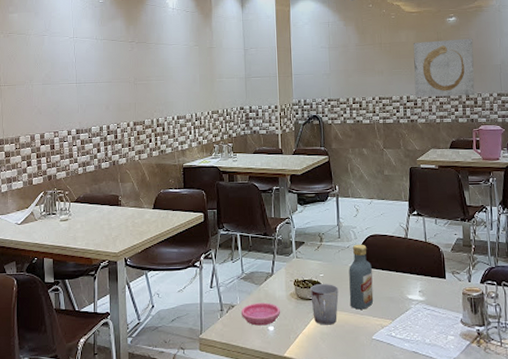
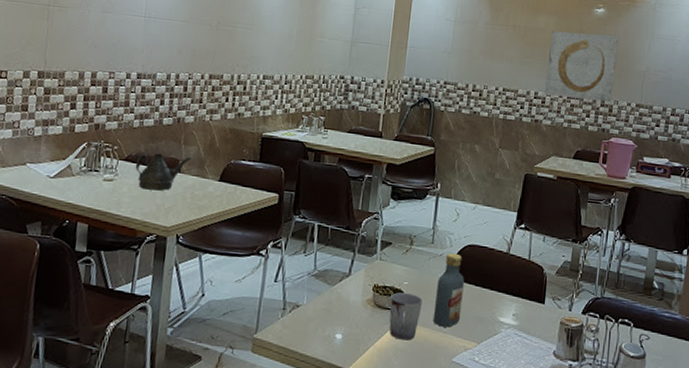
teapot: none [84,192,129,224] -> present [135,153,192,191]
saucer: present [240,302,280,326] -> none [306,305,352,333]

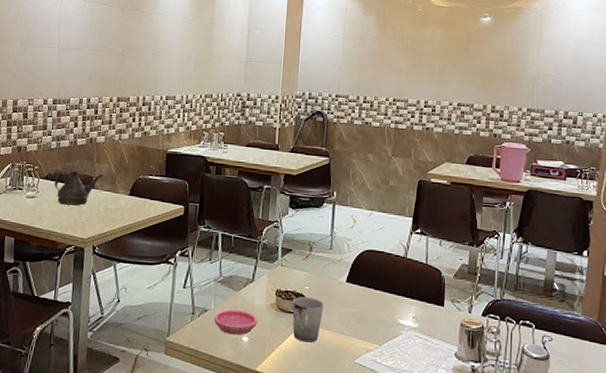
saucer: none [306,305,352,333] -> present [213,309,257,335]
vodka: present [432,252,464,327] -> none [334,258,363,330]
wall art: present [545,30,620,102] -> none [434,41,507,108]

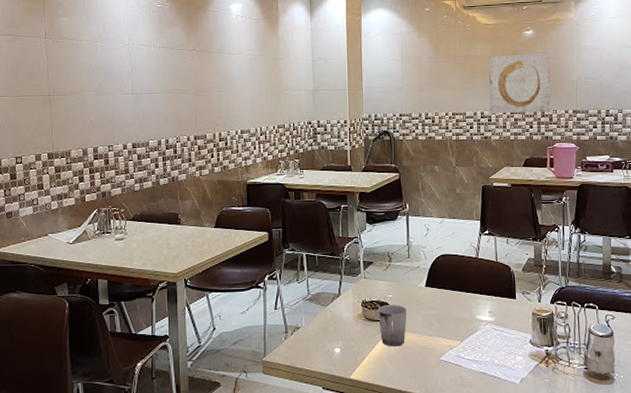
teapot: present [54,171,104,206] -> none [141,210,189,243]
saucer: present [213,309,257,335] -> none [306,324,347,348]
wall art: none [434,41,507,108] -> present [488,53,551,114]

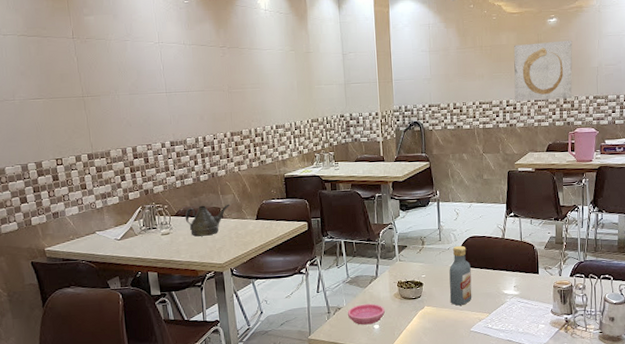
teapot: none [141,210,189,243] -> present [185,204,230,237]
saucer: none [306,324,347,348] -> present [347,303,385,325]
cup: present [378,305,407,347] -> none [413,283,440,321]
vodka: none [418,264,443,331] -> present [449,245,472,306]

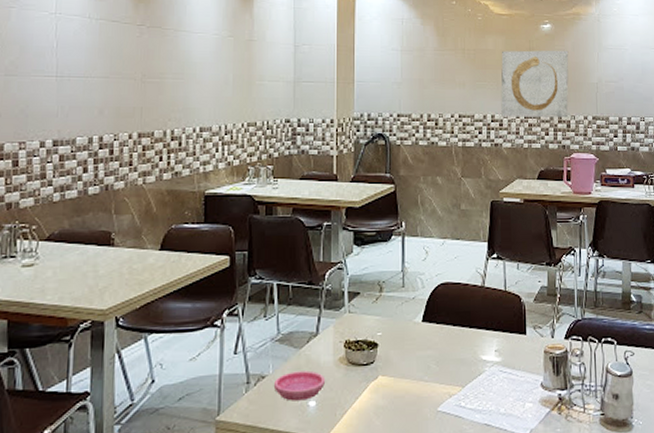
teapot: present [185,204,230,237] -> none [59,227,126,271]
vodka: present [449,245,472,306] -> none [412,294,441,376]

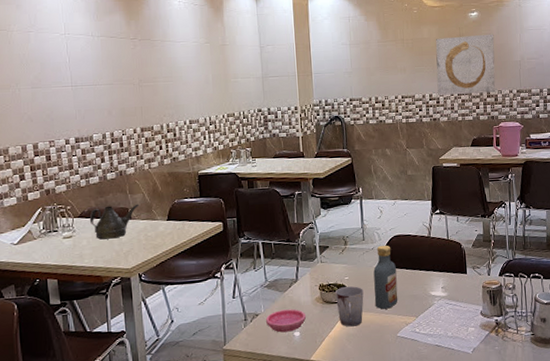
teapot: none [59,227,126,271] -> present [89,204,139,240]
cup: none [364,344,399,397] -> present [335,286,364,327]
vodka: none [412,294,441,376] -> present [373,245,398,309]

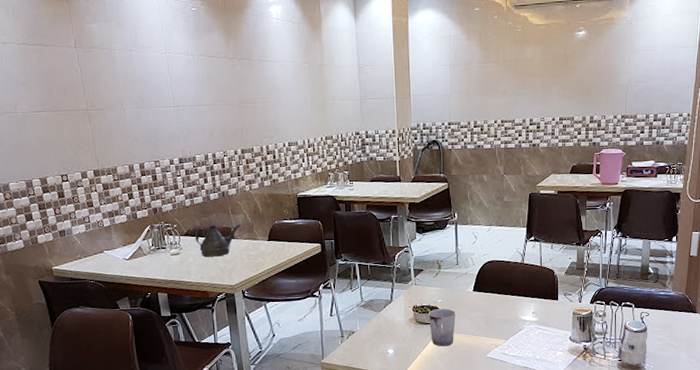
saucer: present [265,309,306,333] -> none [361,328,399,350]
vodka: present [373,245,398,309] -> none [466,270,489,331]
wall art: present [435,34,496,96] -> none [538,55,601,120]

